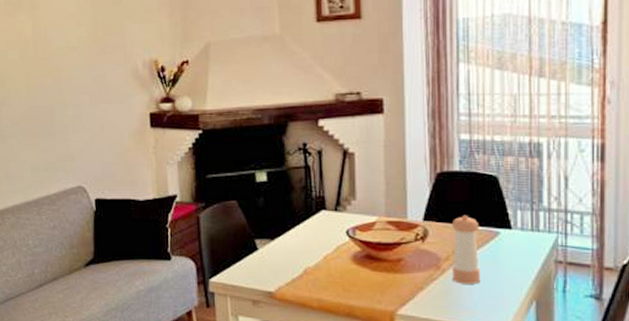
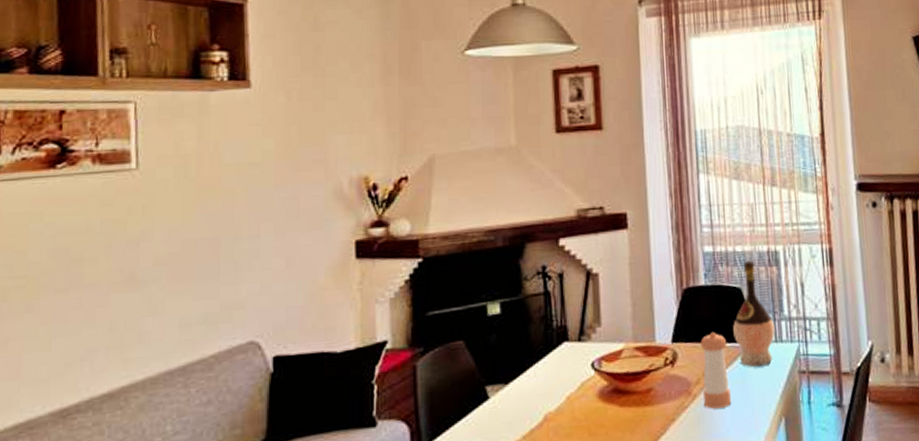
wine bottle: none [487,150,532,251] -> present [733,260,775,367]

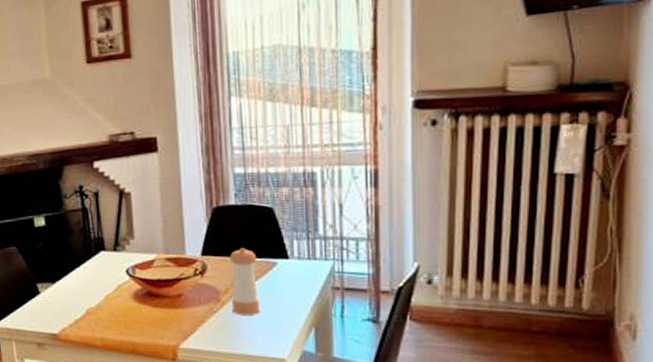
wine bottle: present [733,260,775,367] -> none [263,181,308,281]

